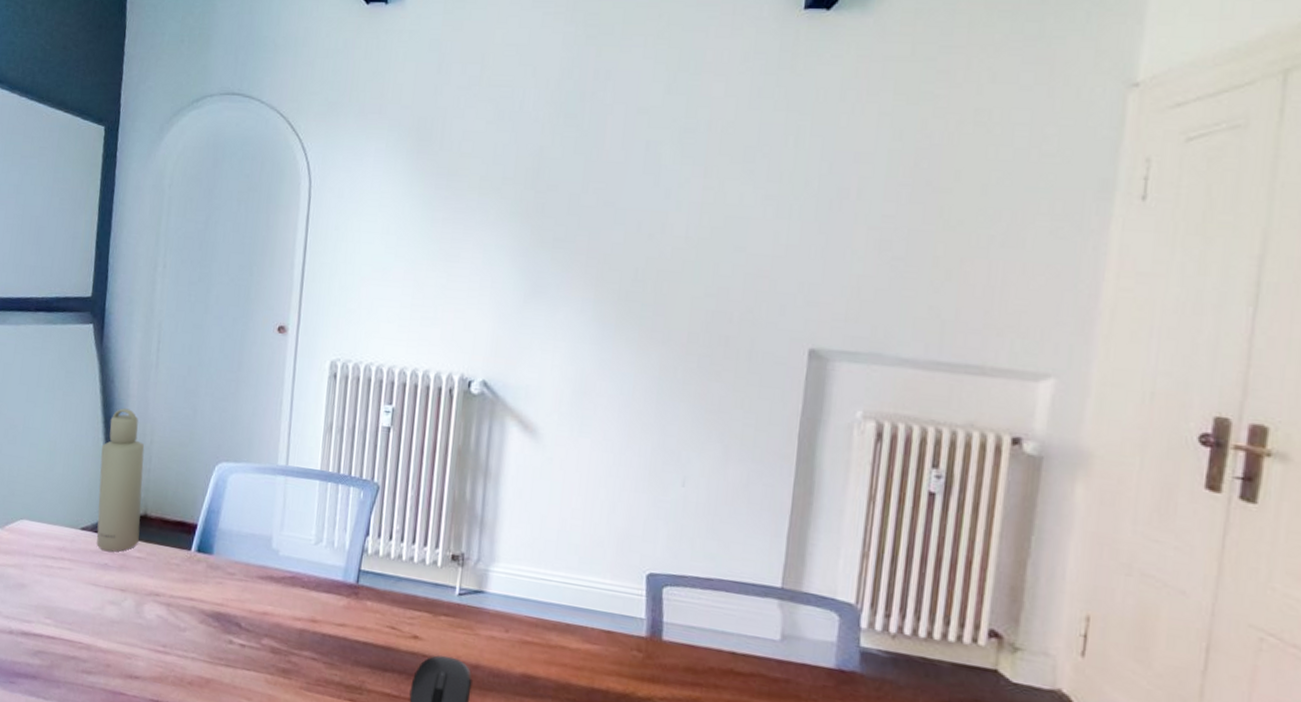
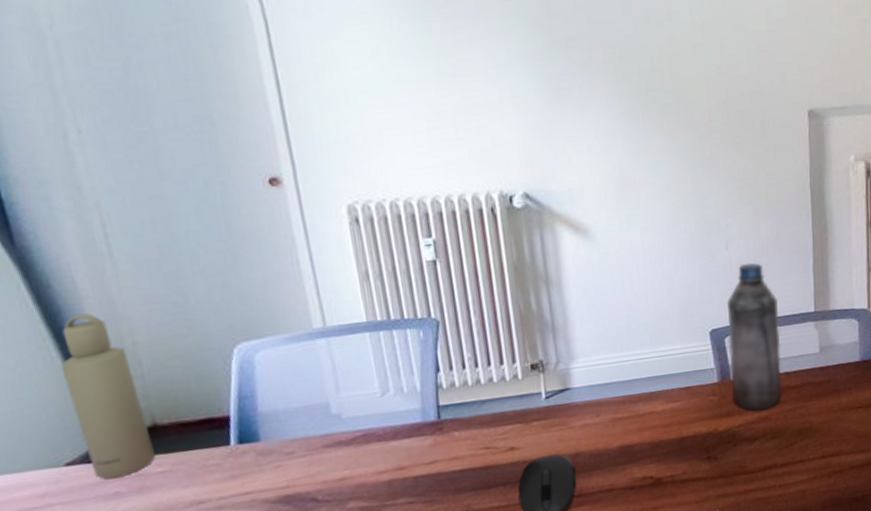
water bottle: none [660,506,737,691] -> present [727,263,783,411]

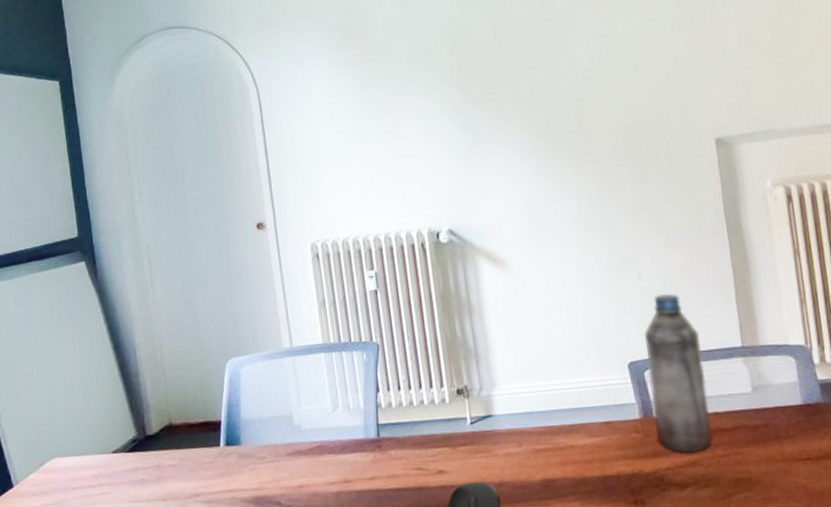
bottle: present [60,313,155,479] -> none [115,331,169,467]

